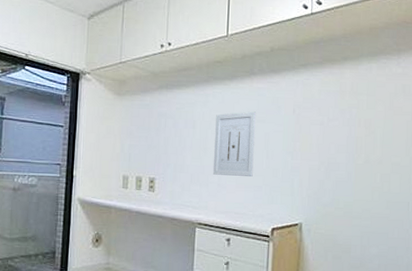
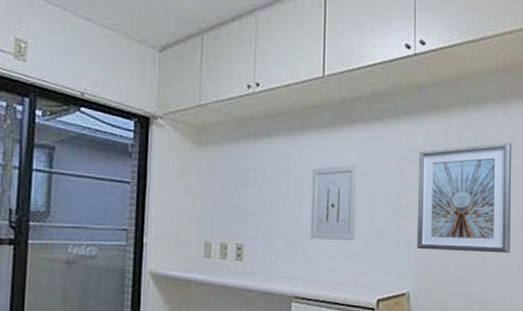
picture frame: none [309,91,405,191] -> present [416,142,512,253]

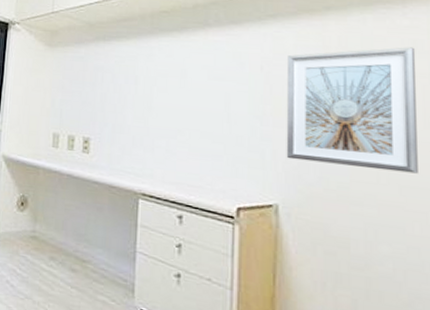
wall art: present [309,165,357,240] -> none [159,67,212,143]

